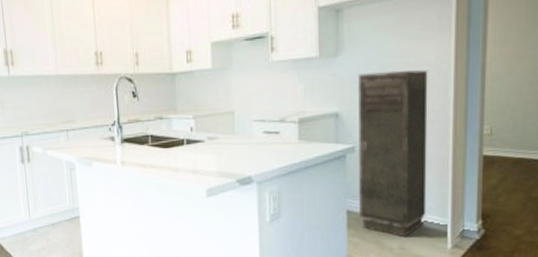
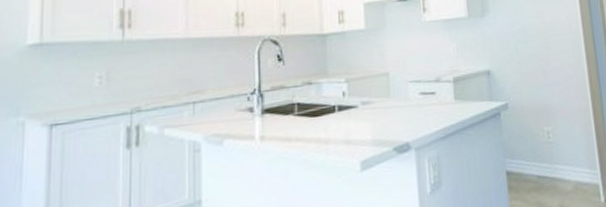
storage cabinet: present [358,70,428,238] -> none [504,28,579,195]

